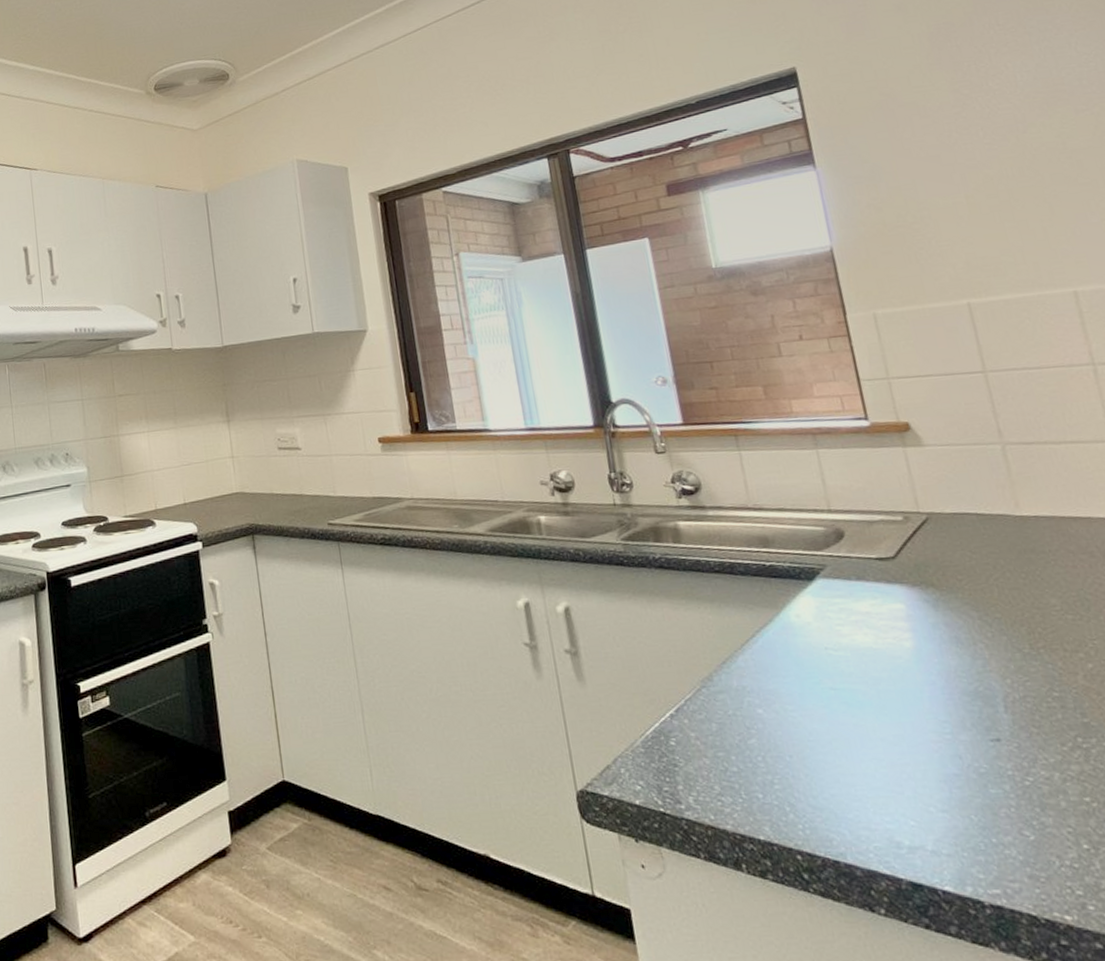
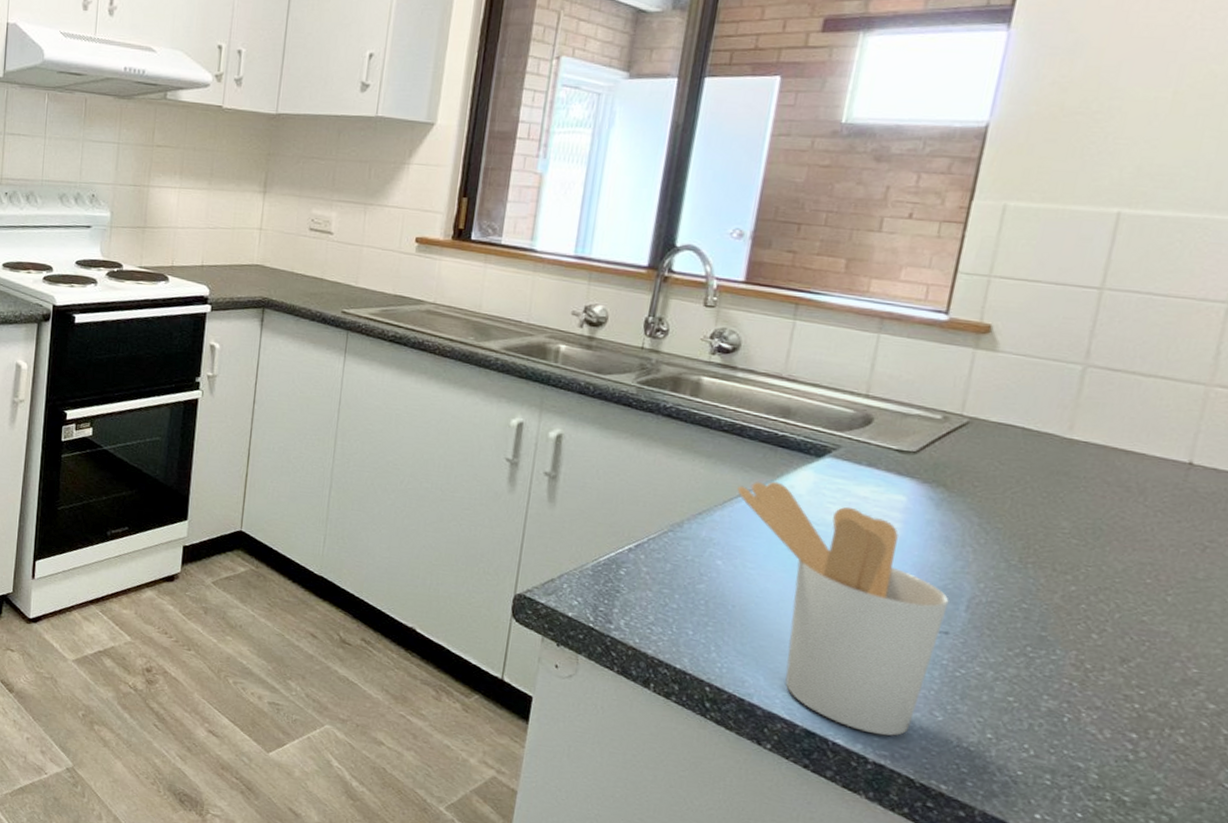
utensil holder: none [749,613,1008,872] -> present [737,481,949,736]

